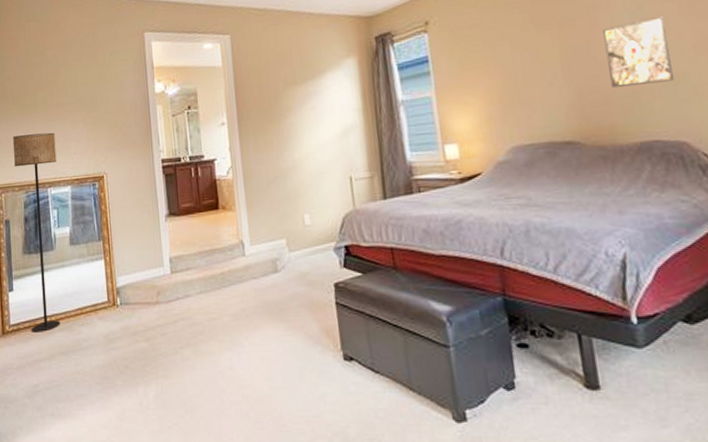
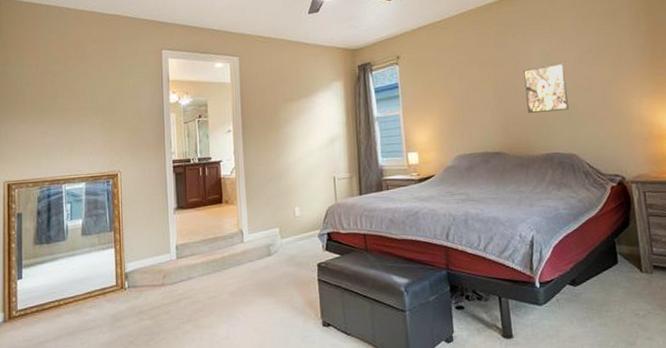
floor lamp: present [12,132,61,332] -> none [29,134,72,316]

